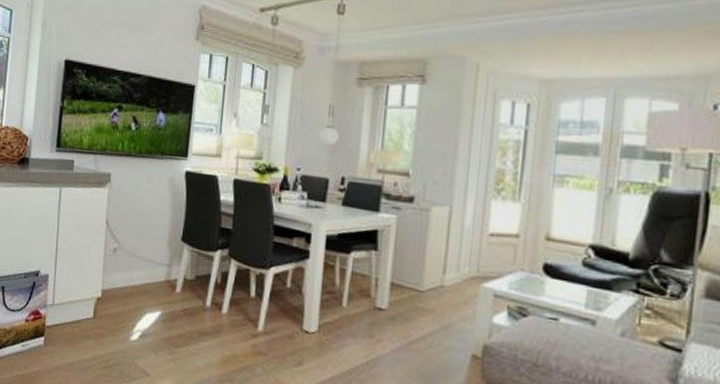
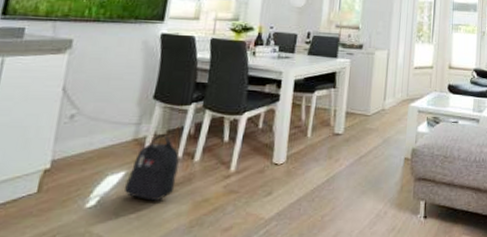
backpack: none [161,279,208,348] -> present [125,134,180,202]

